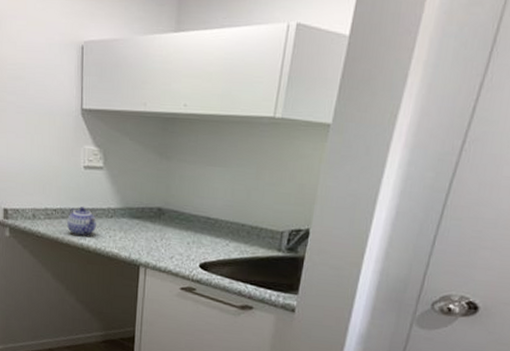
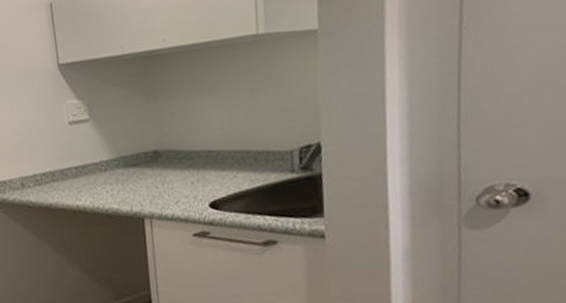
teapot: present [67,207,96,237] -> none [58,165,91,199]

